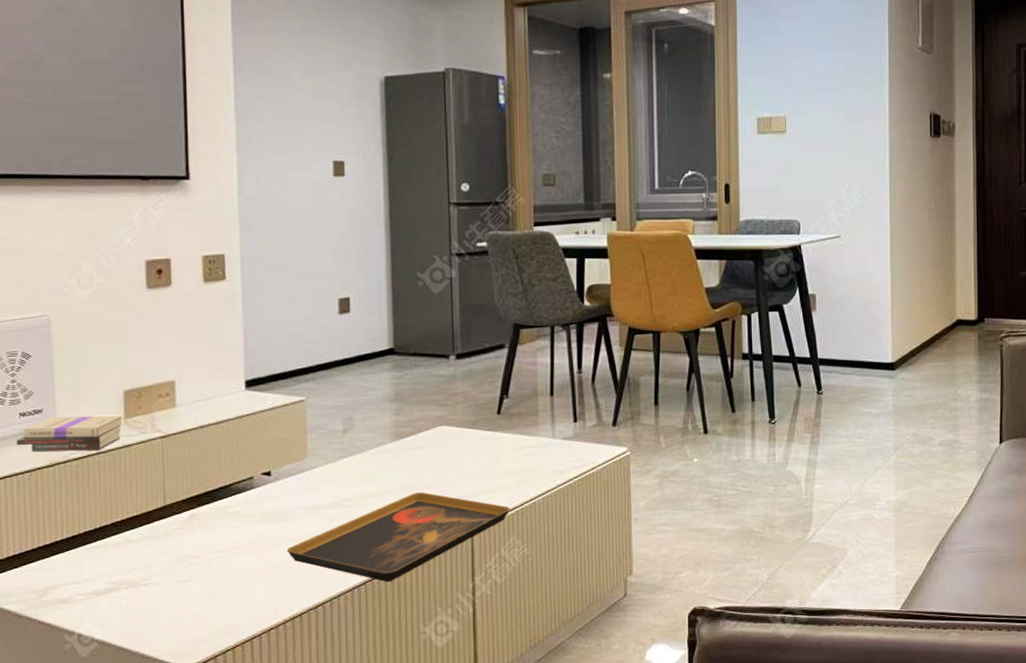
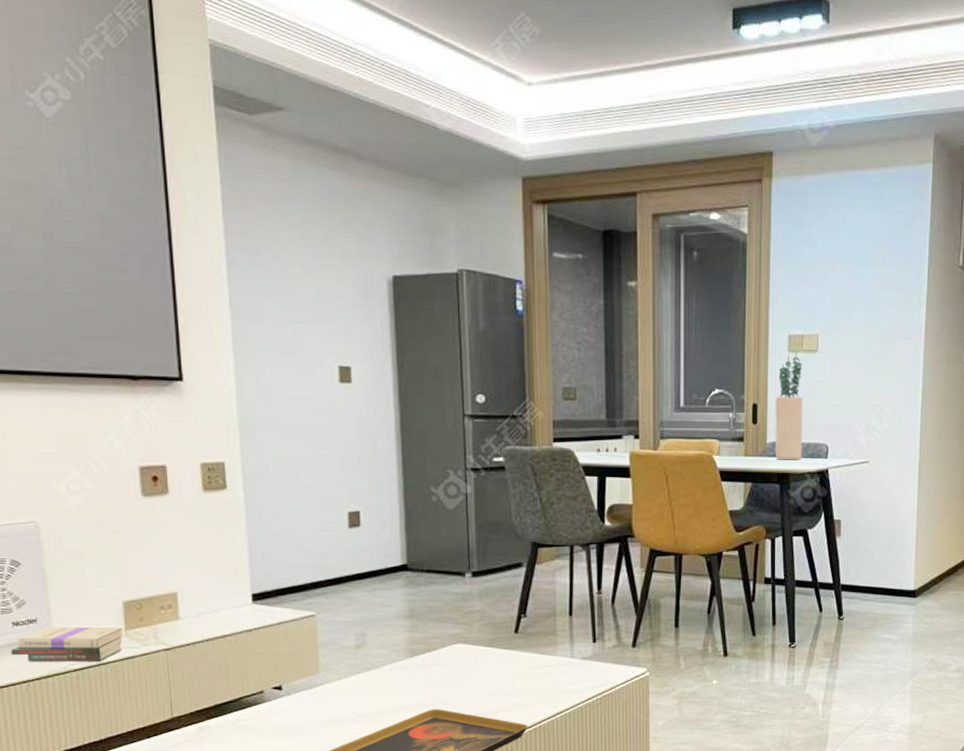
vase: none [747,134,775,237] -> present [775,352,803,460]

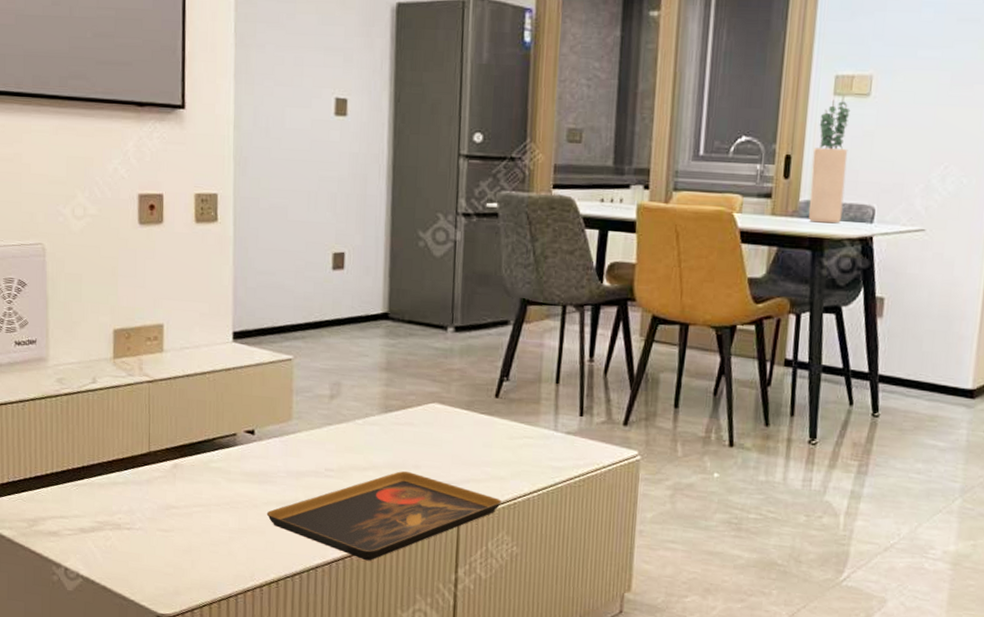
books: present [11,626,124,662] -> none [11,348,112,388]

